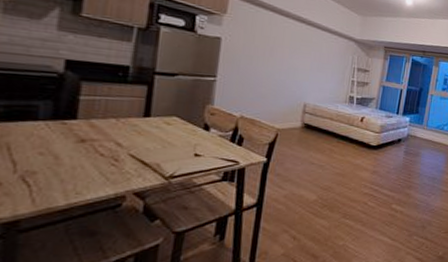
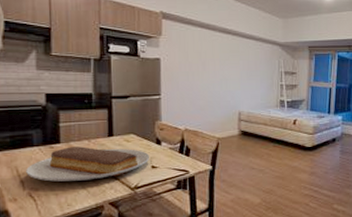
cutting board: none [22,124,194,165] -> present [26,146,150,182]

